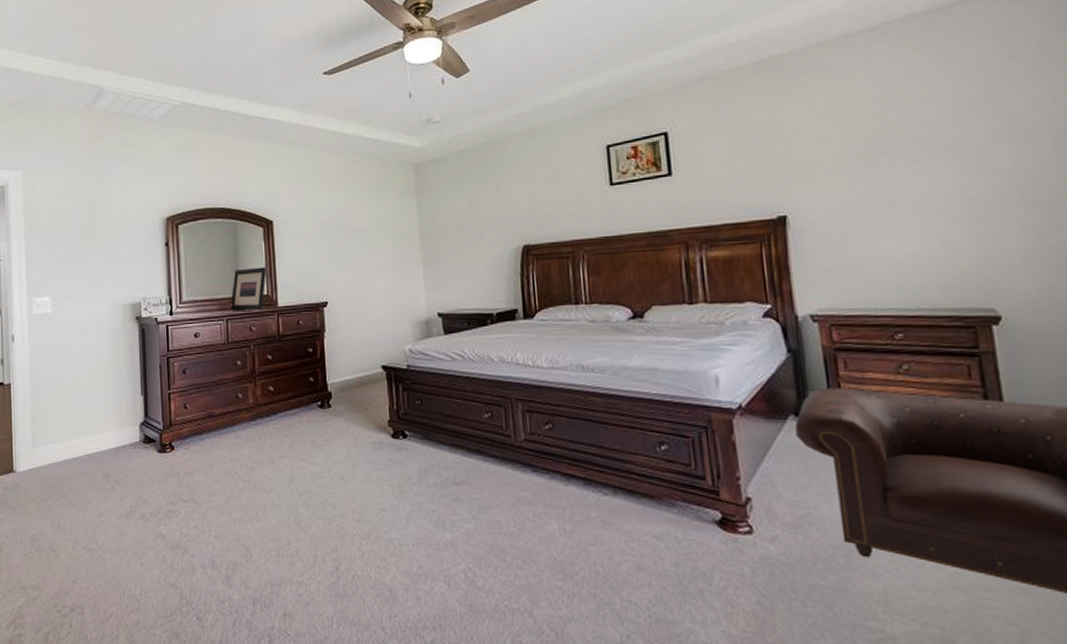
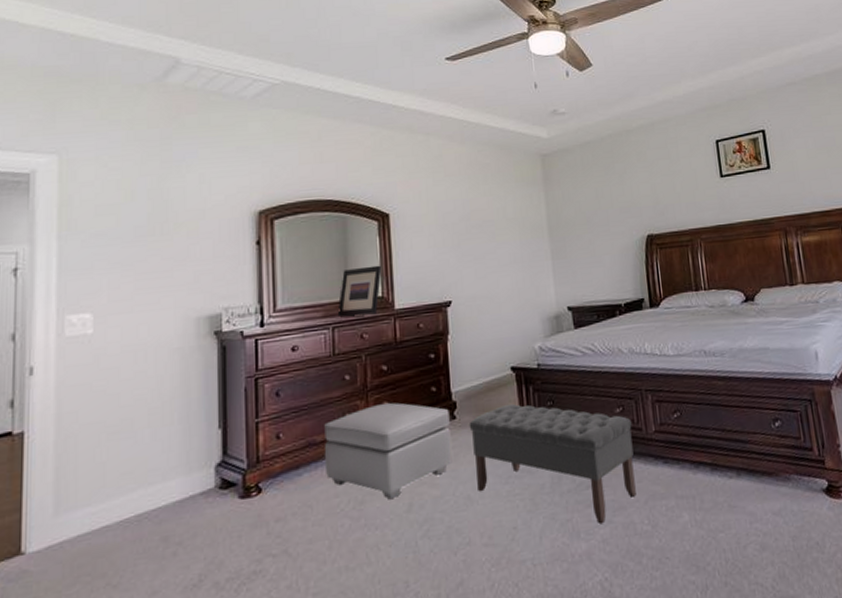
ottoman: none [221,387,328,470] -> present [324,402,452,500]
bench: none [342,399,503,519] -> present [469,403,636,524]

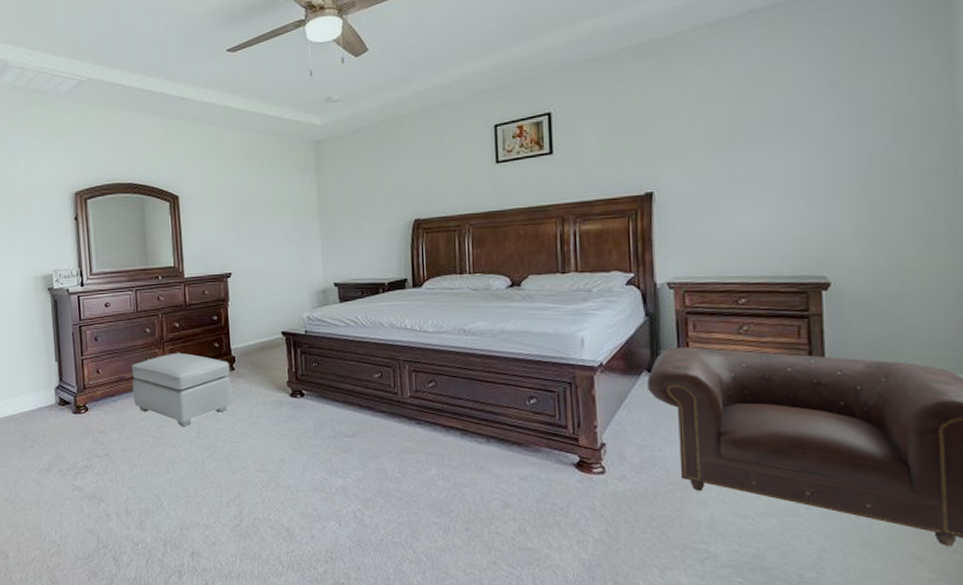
picture frame: present [337,265,382,317] -> none [139,240,173,282]
bench: present [469,403,636,524] -> none [245,362,389,467]

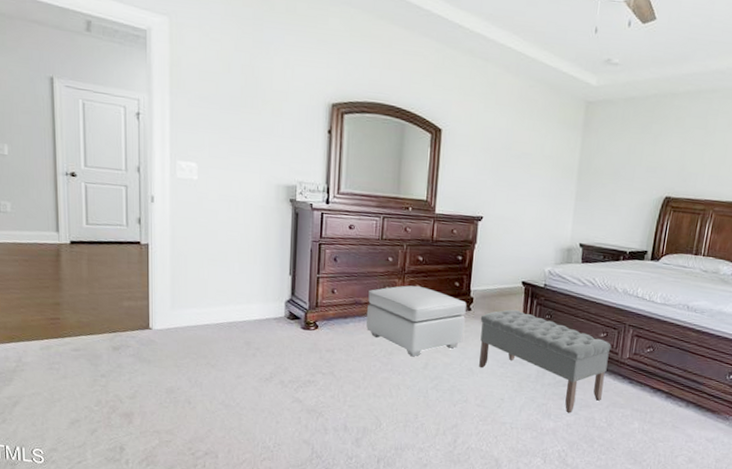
bench: none [245,362,389,467] -> present [479,309,612,413]

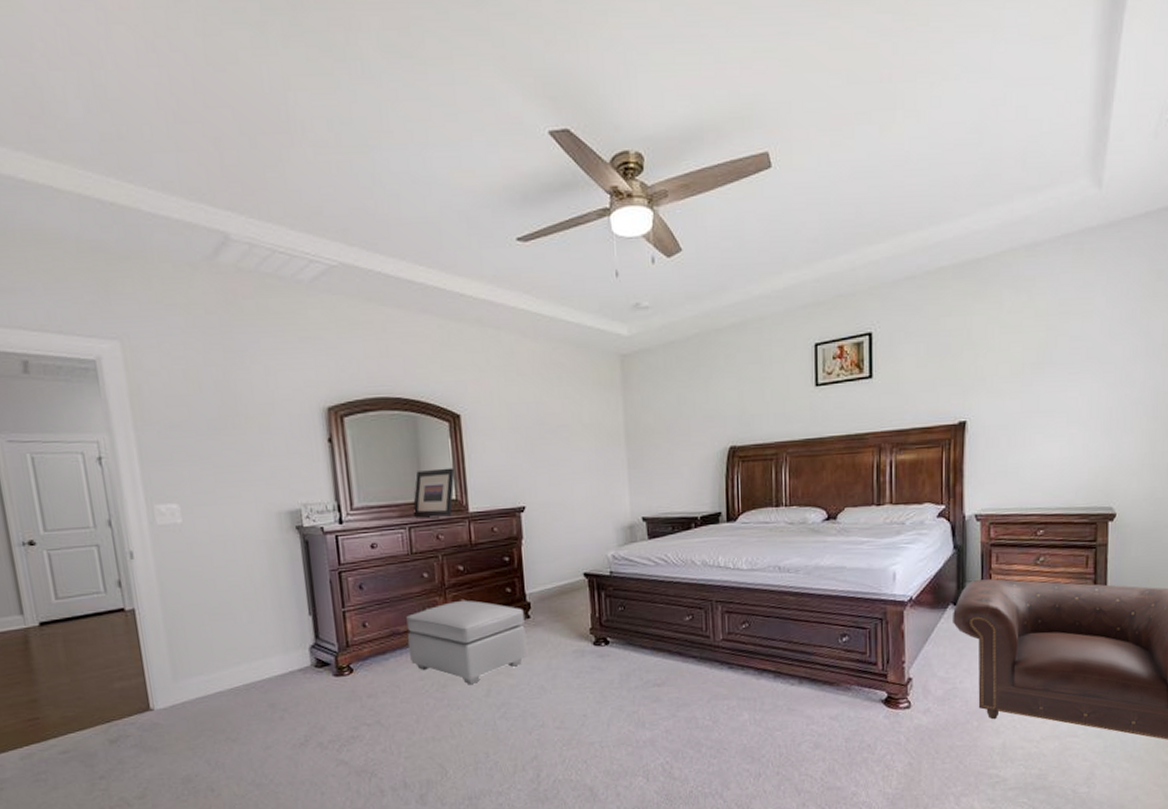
picture frame: none [388,171,429,214] -> present [413,467,455,518]
bench: present [479,309,612,413] -> none [542,607,700,717]

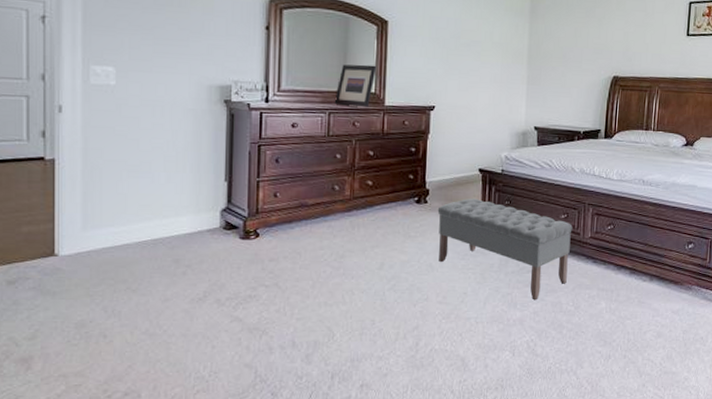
ottoman: present [406,600,527,685] -> none [314,181,422,258]
bench: none [542,607,700,717] -> present [437,198,573,301]

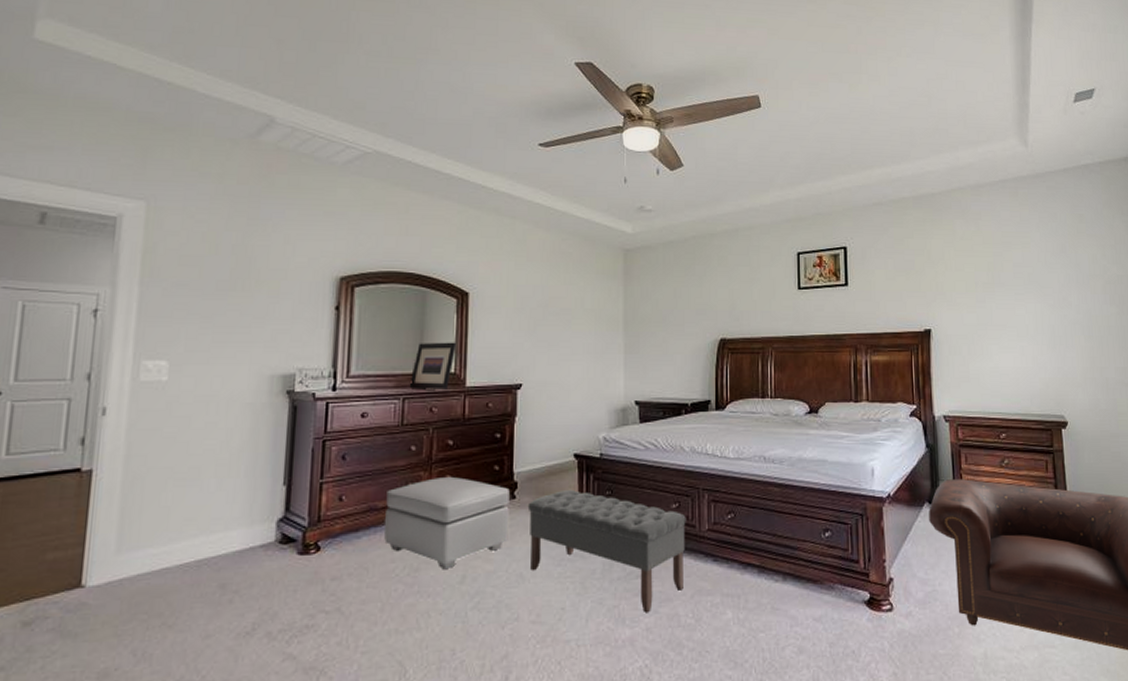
ottoman: none [314,181,422,258] -> present [384,476,510,570]

